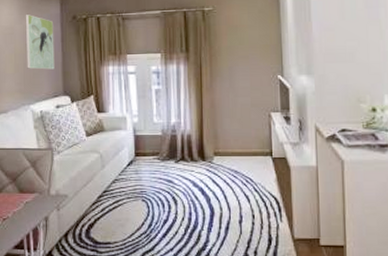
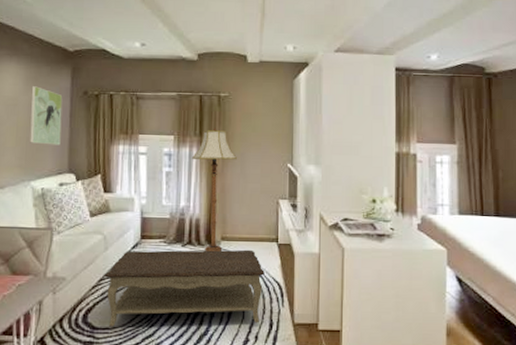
coffee table: none [104,164,260,242] -> present [105,249,265,327]
floor lamp: none [180,43,225,167] -> present [192,128,237,251]

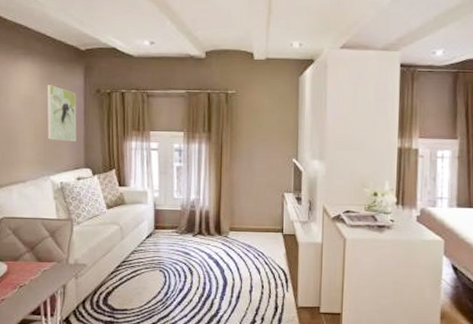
coffee table: present [105,249,265,327] -> none [122,239,270,309]
floor lamp: present [192,128,237,251] -> none [201,124,244,241]

